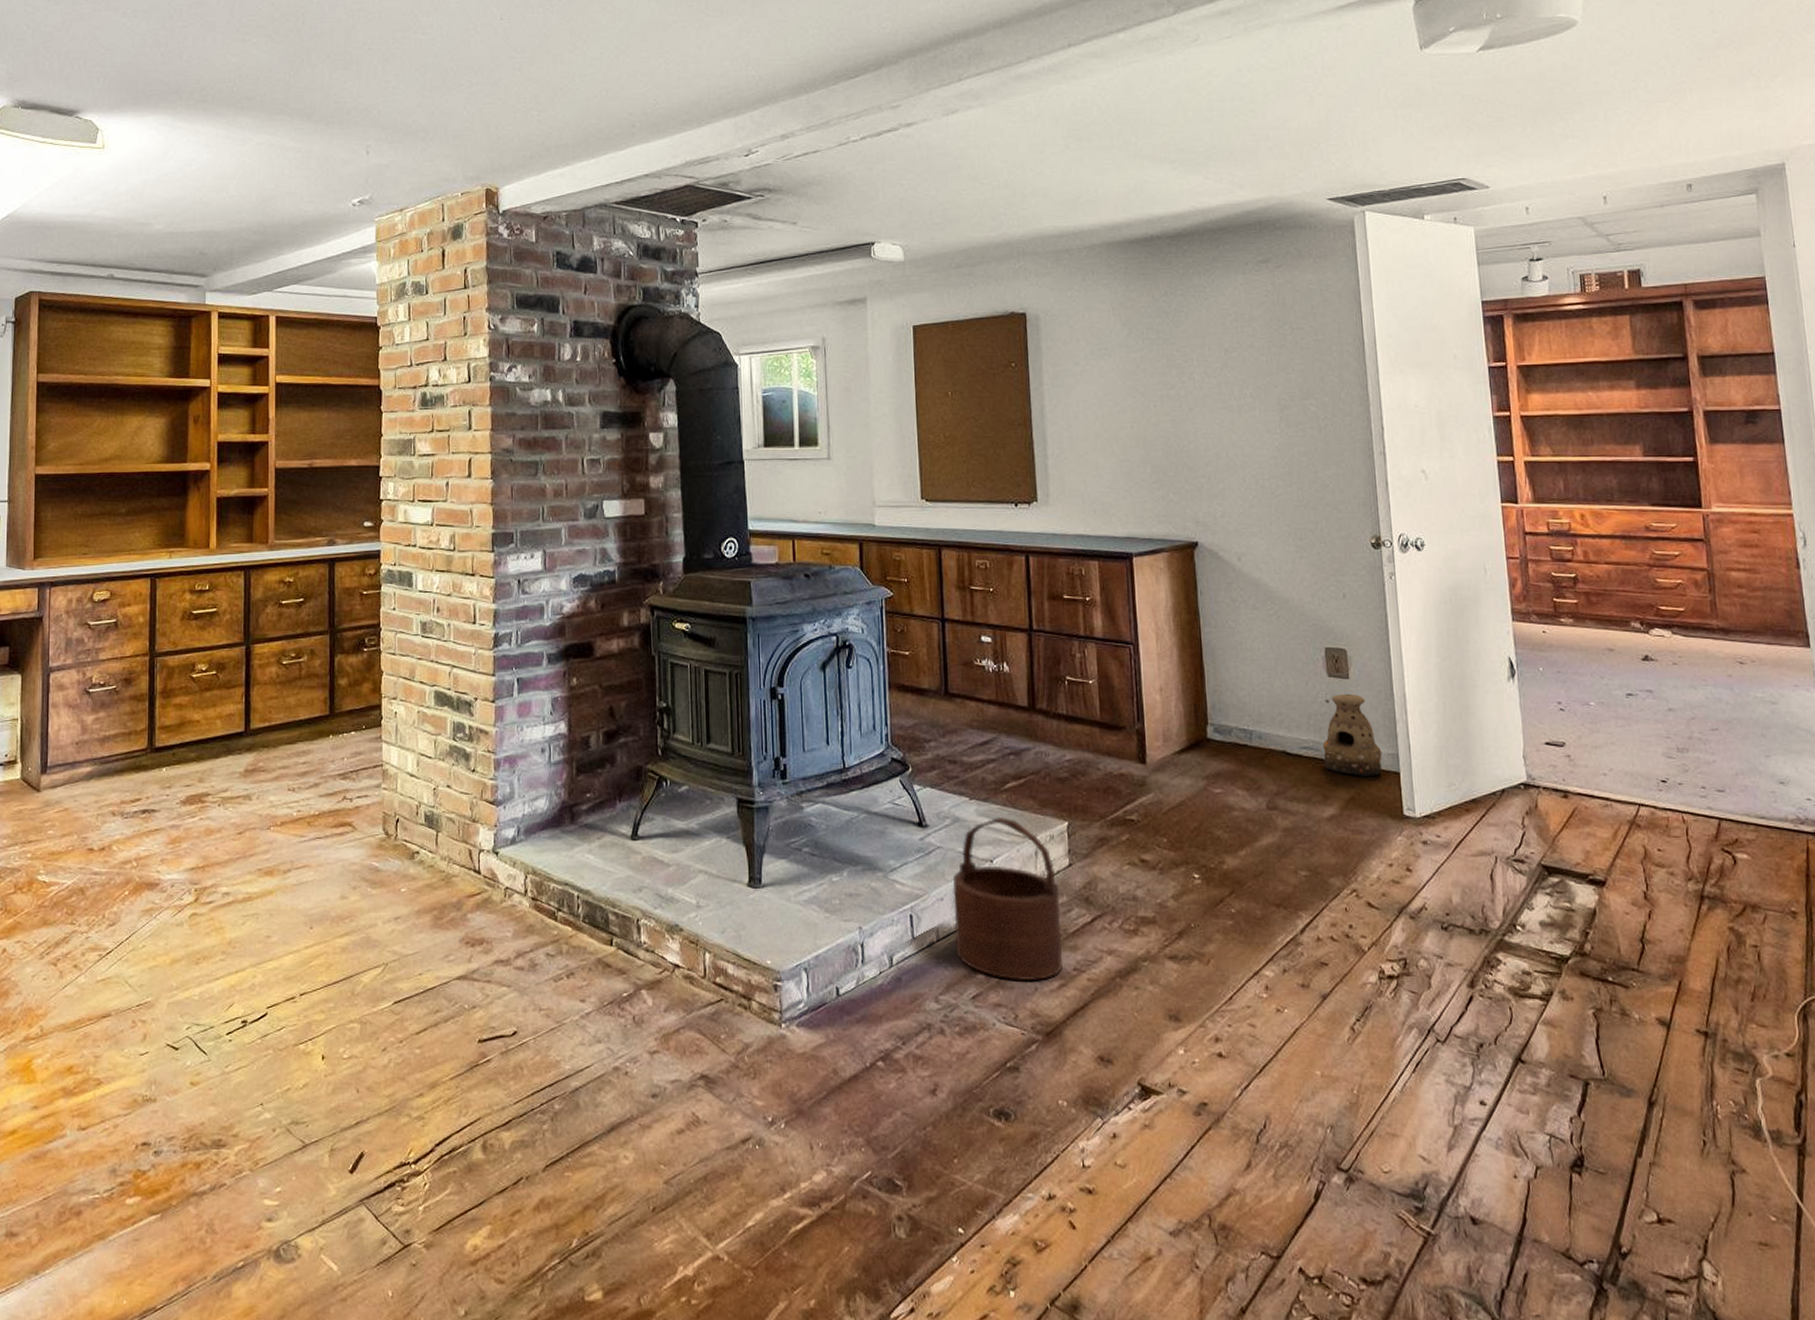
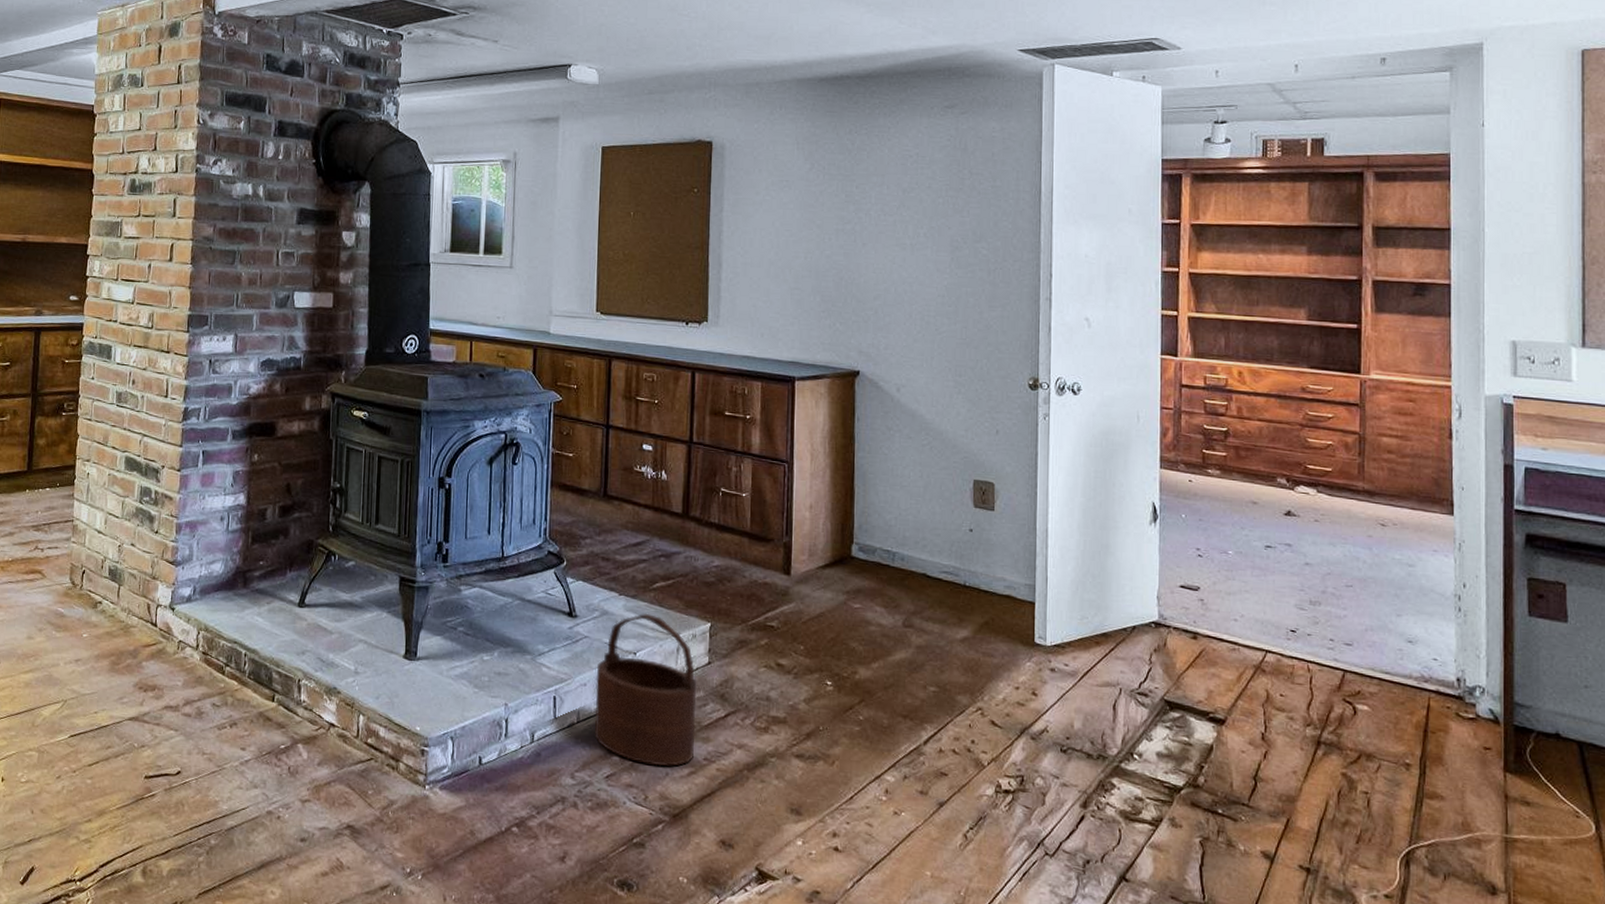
lantern: present [1323,693,1382,776] -> none [962,524,1020,604]

